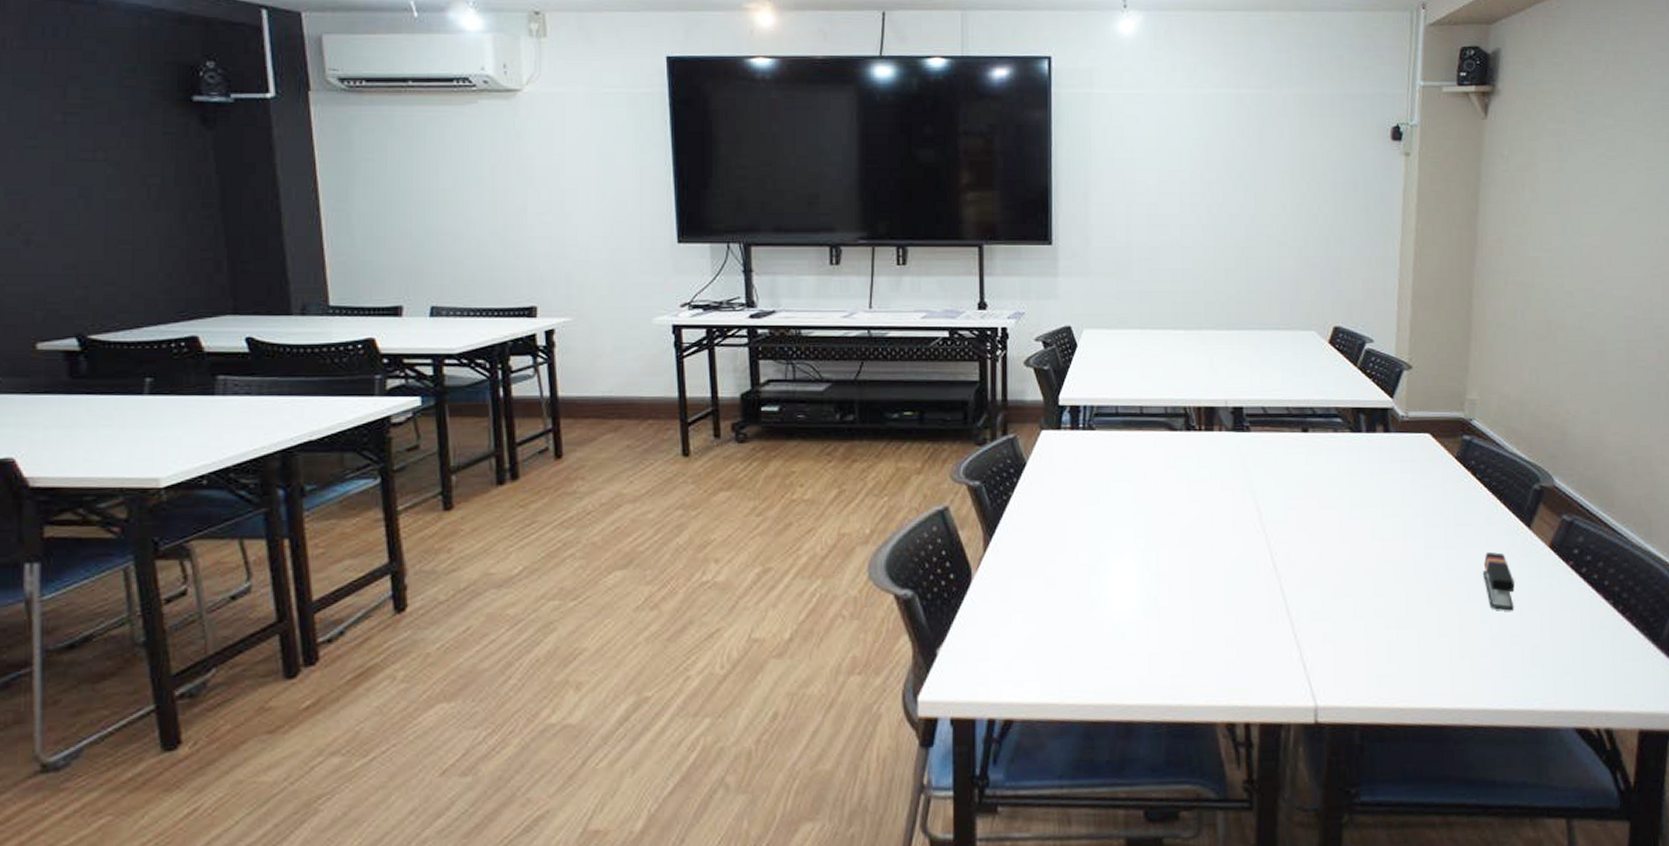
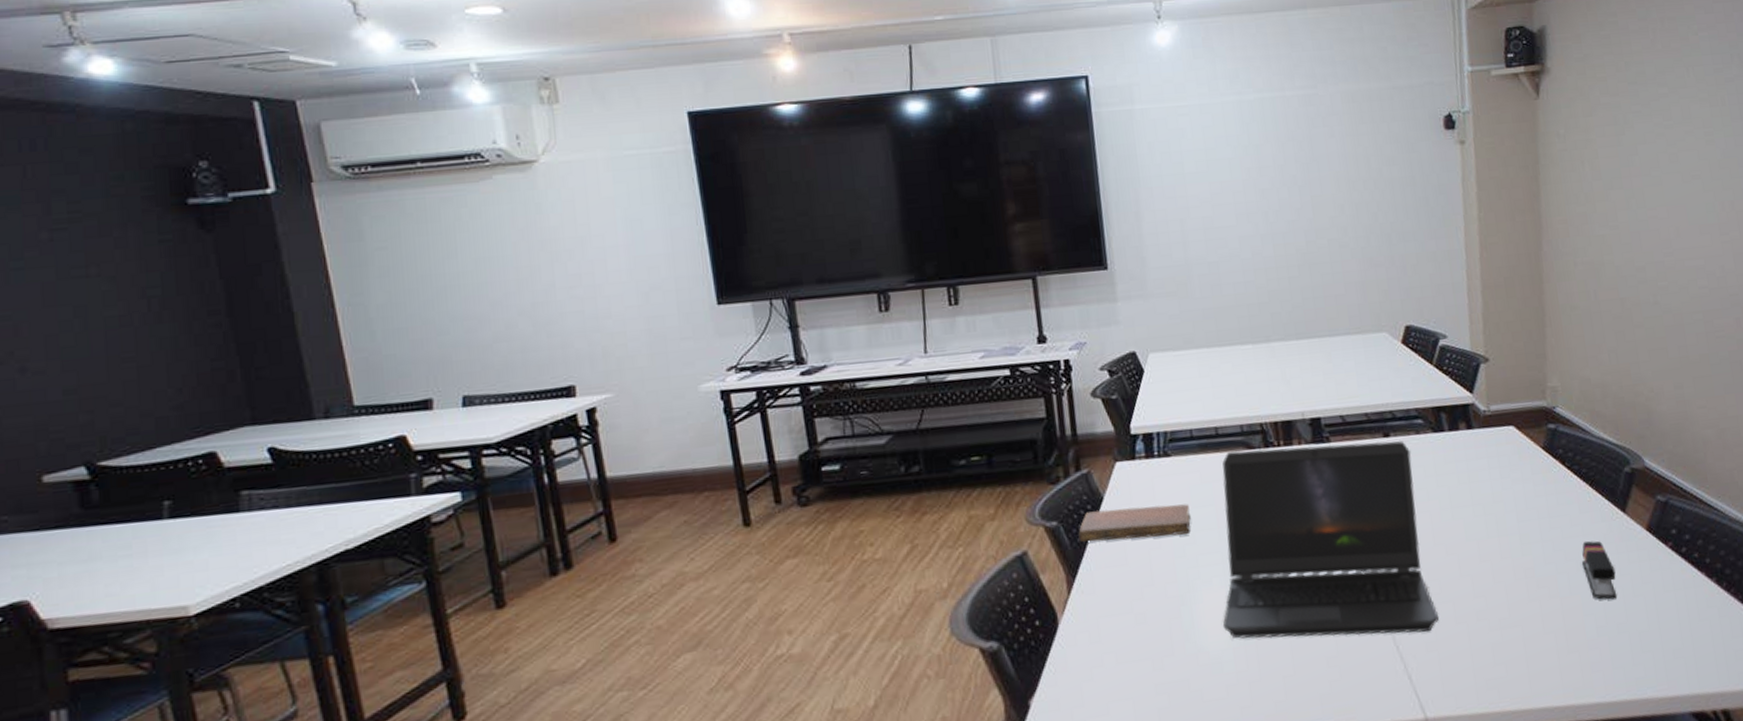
notebook: none [999,475,1108,506] -> present [1078,504,1191,542]
laptop computer: none [1129,430,1339,624] -> present [1222,441,1439,639]

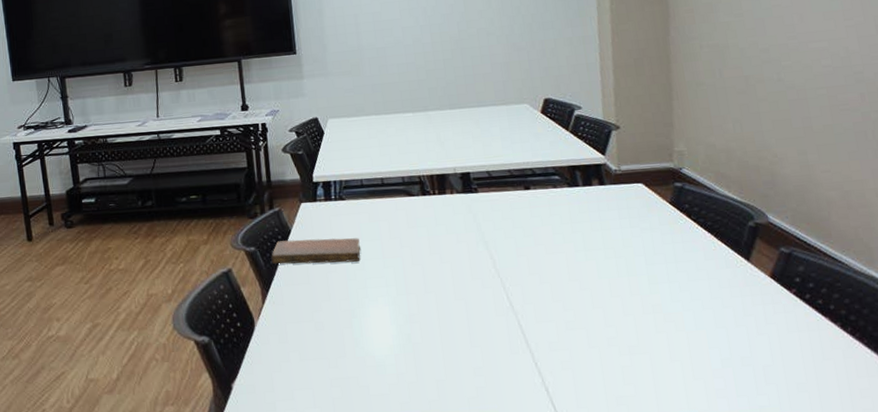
laptop computer: present [1222,441,1439,639] -> none [386,193,574,353]
stapler: present [1582,540,1618,600] -> none [707,284,742,336]

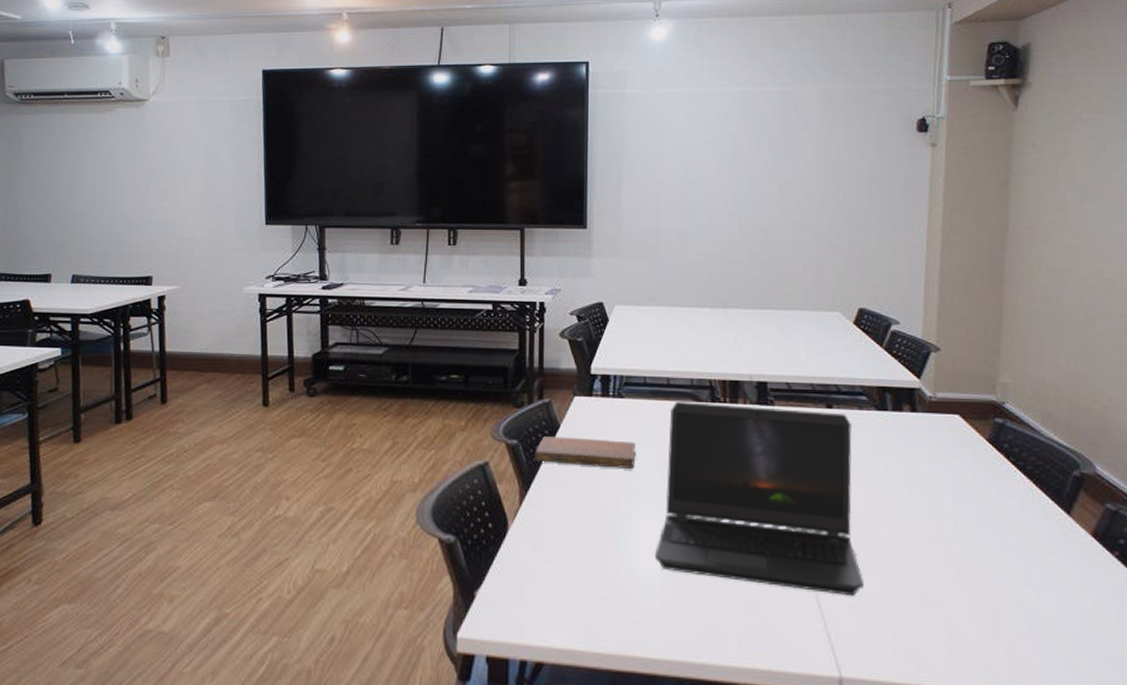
laptop computer: none [386,193,574,353] -> present [654,401,864,596]

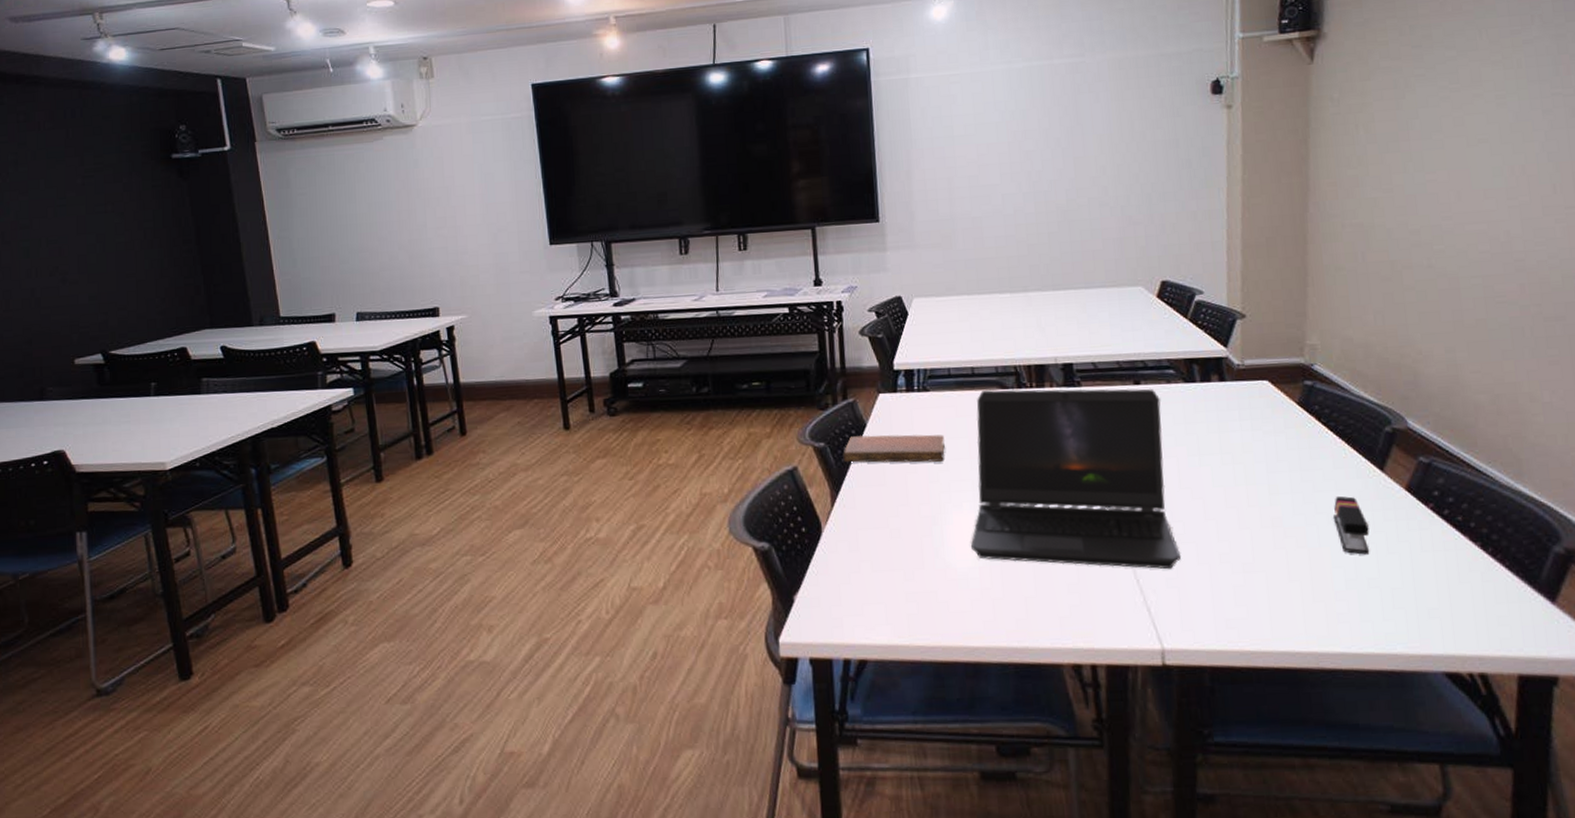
stapler: none [1019,536,1054,598] -> present [1334,495,1370,555]

